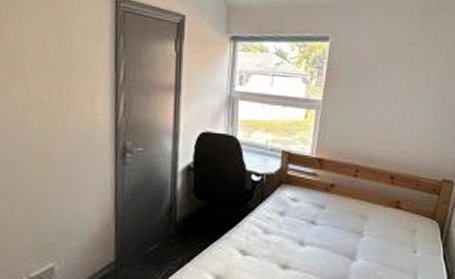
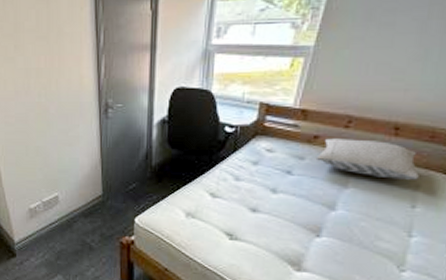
pillow: none [334,187,414,225] -> present [315,138,419,180]

